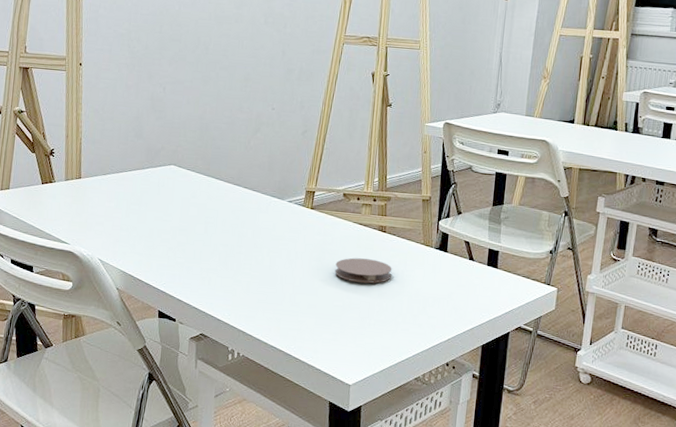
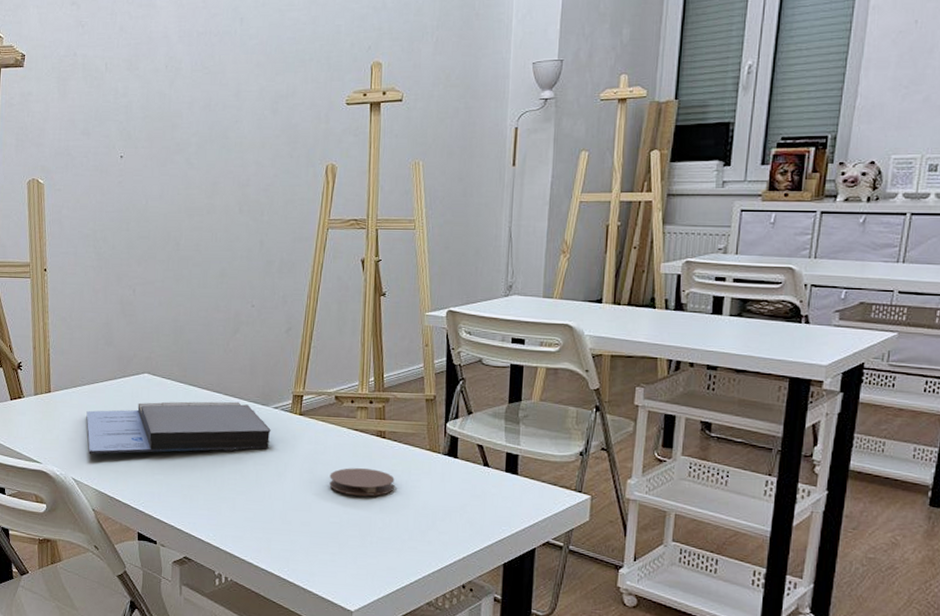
notebook: none [114,192,285,240] -> present [86,401,271,454]

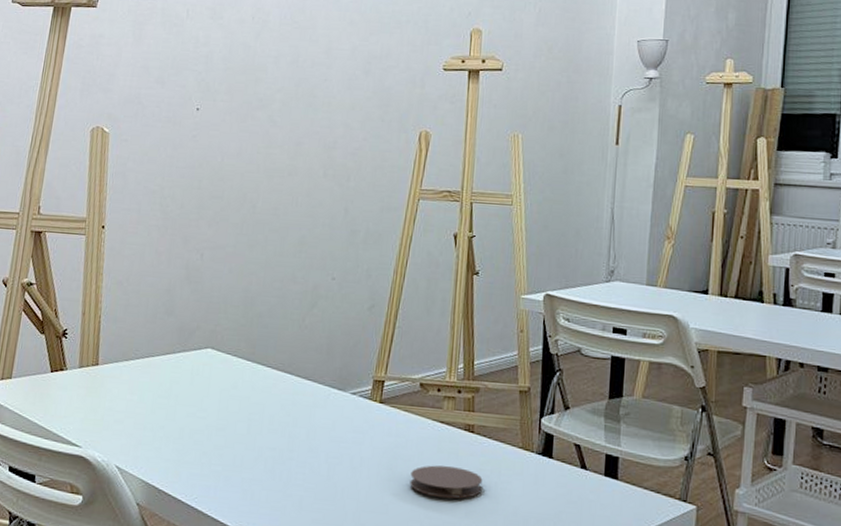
notebook: present [86,401,271,454] -> none [137,381,347,442]

